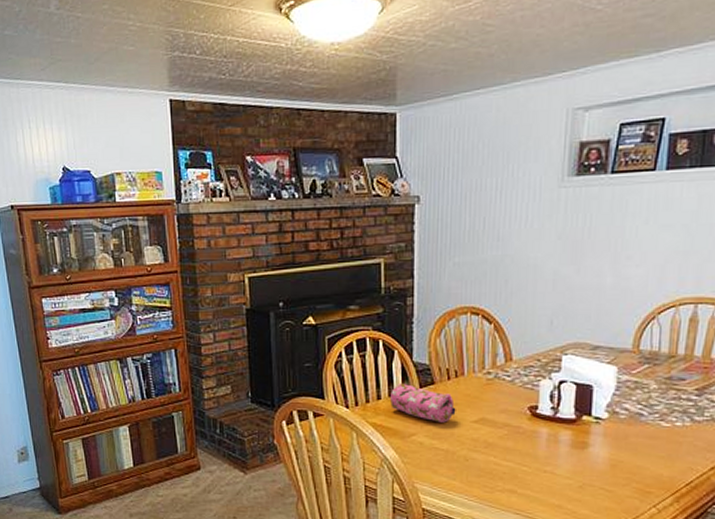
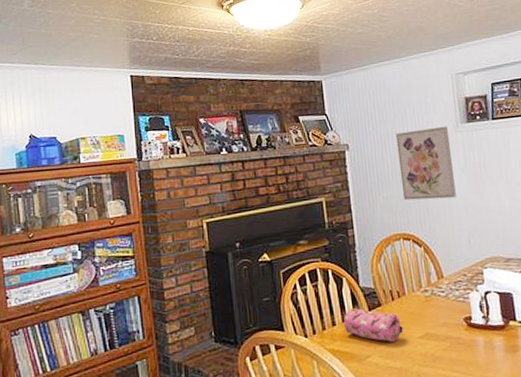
wall art: none [478,179,549,270] -> present [395,126,456,201]

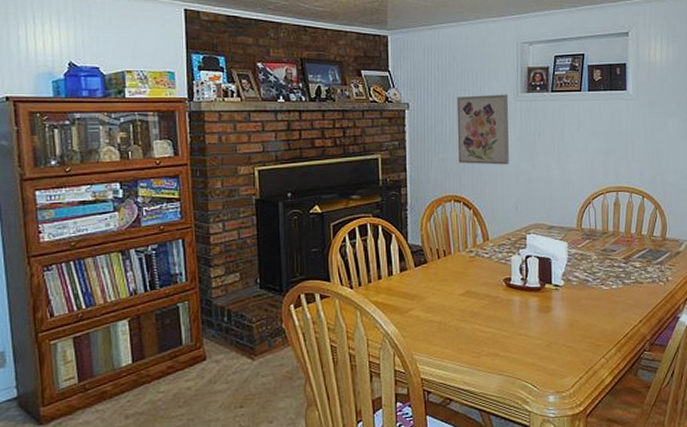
pencil case: present [344,307,403,342] -> none [390,263,446,297]

